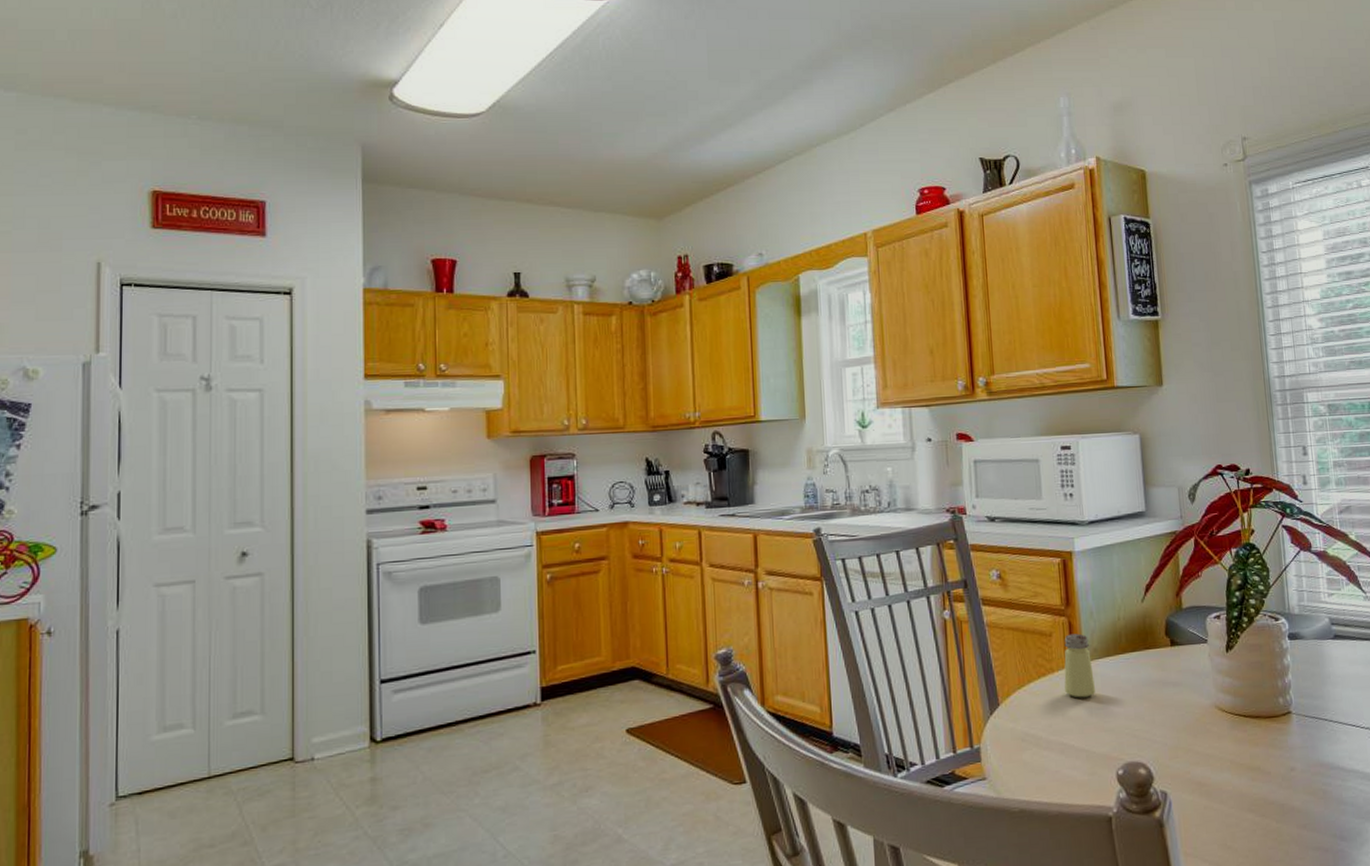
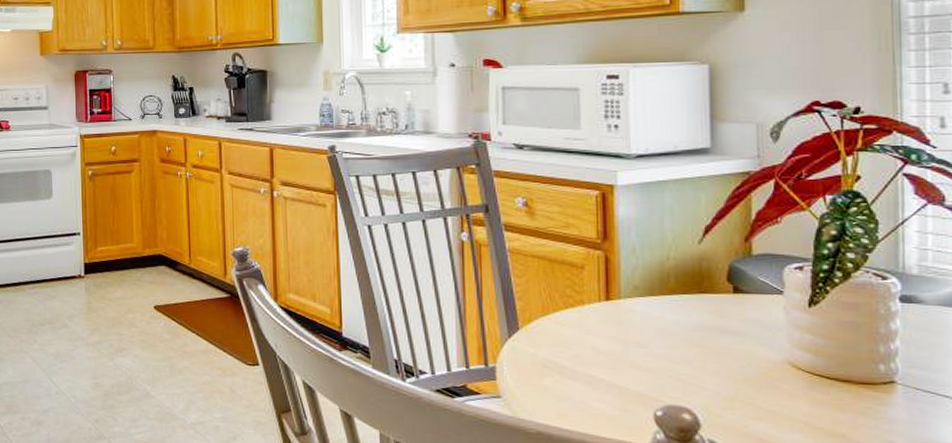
saltshaker: present [1064,633,1096,698] -> none [596,268,635,334]

